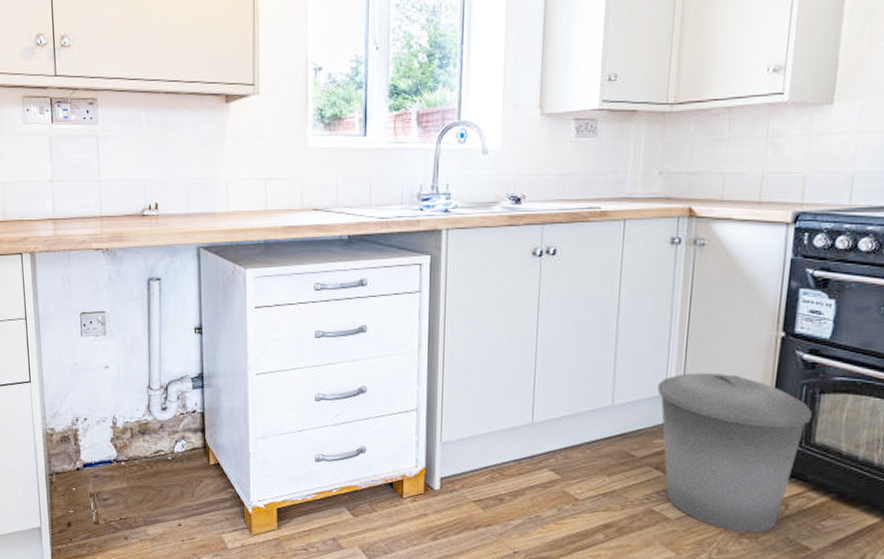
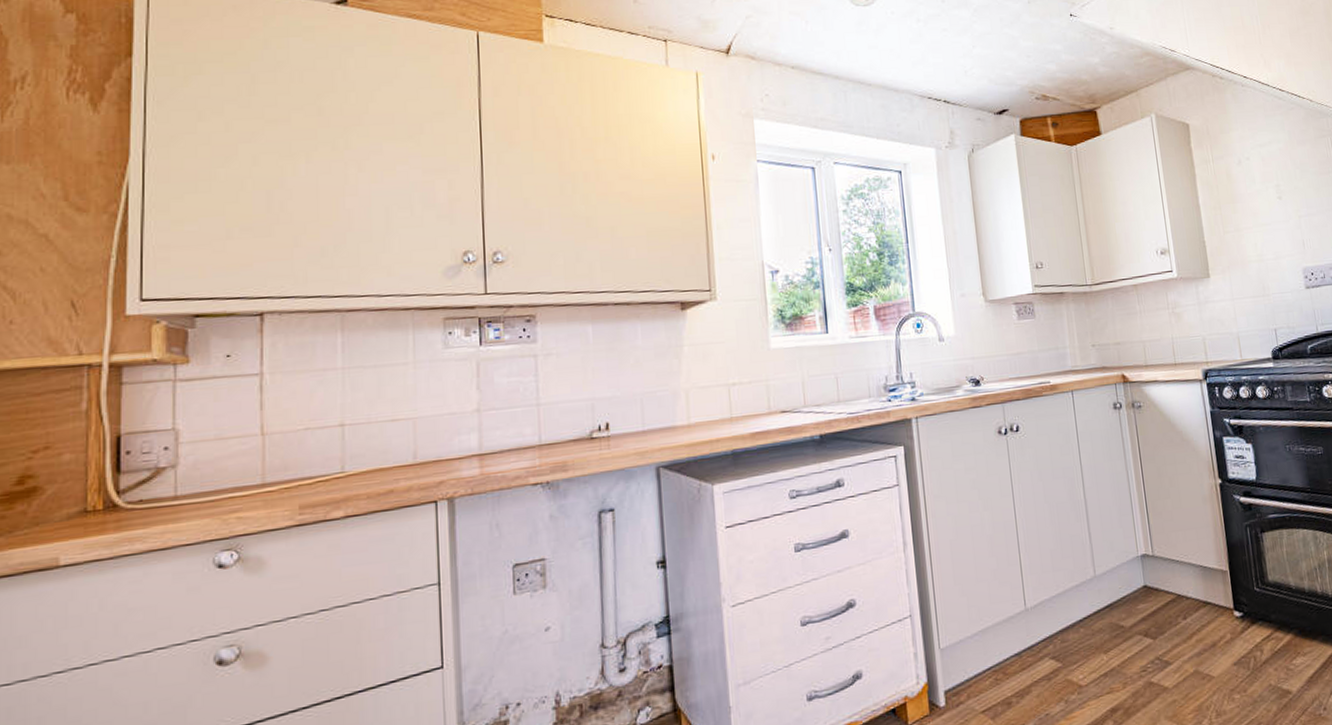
trash can: present [657,373,813,533] -> none [1130,526,1261,689]

